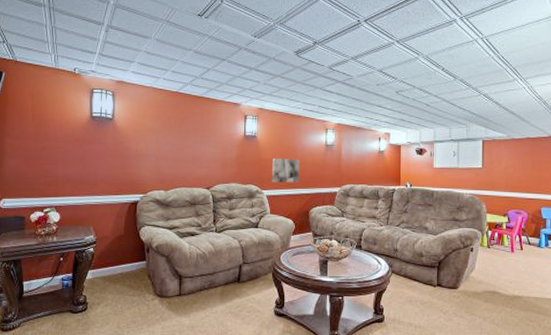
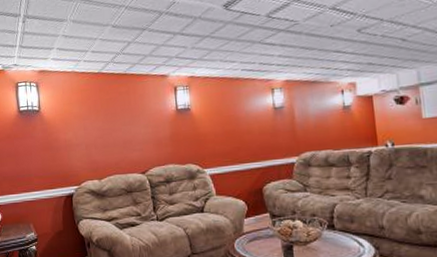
wall art: present [272,158,300,183] -> none [211,128,246,159]

